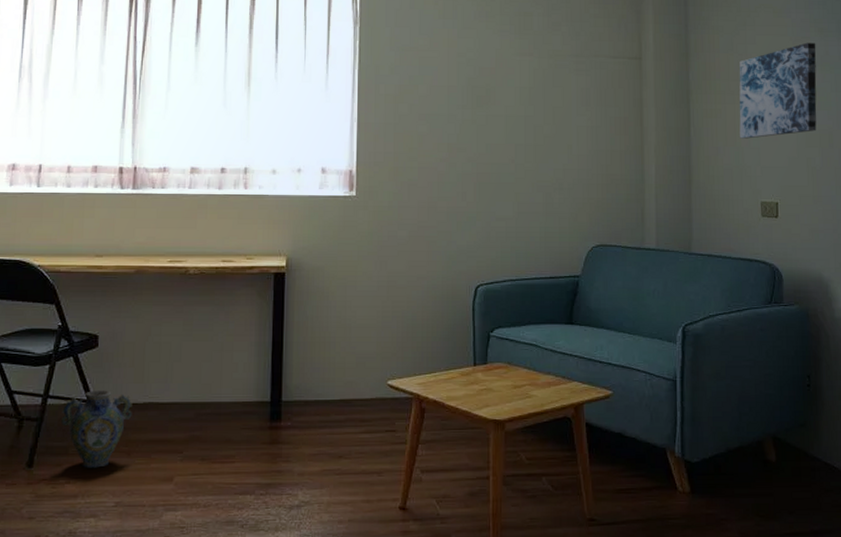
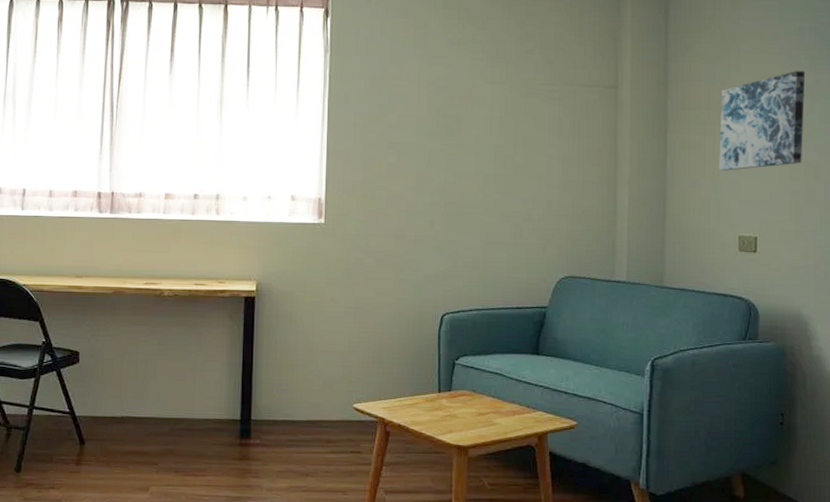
ceramic jug: present [61,390,133,468] -> none [46,403,111,475]

